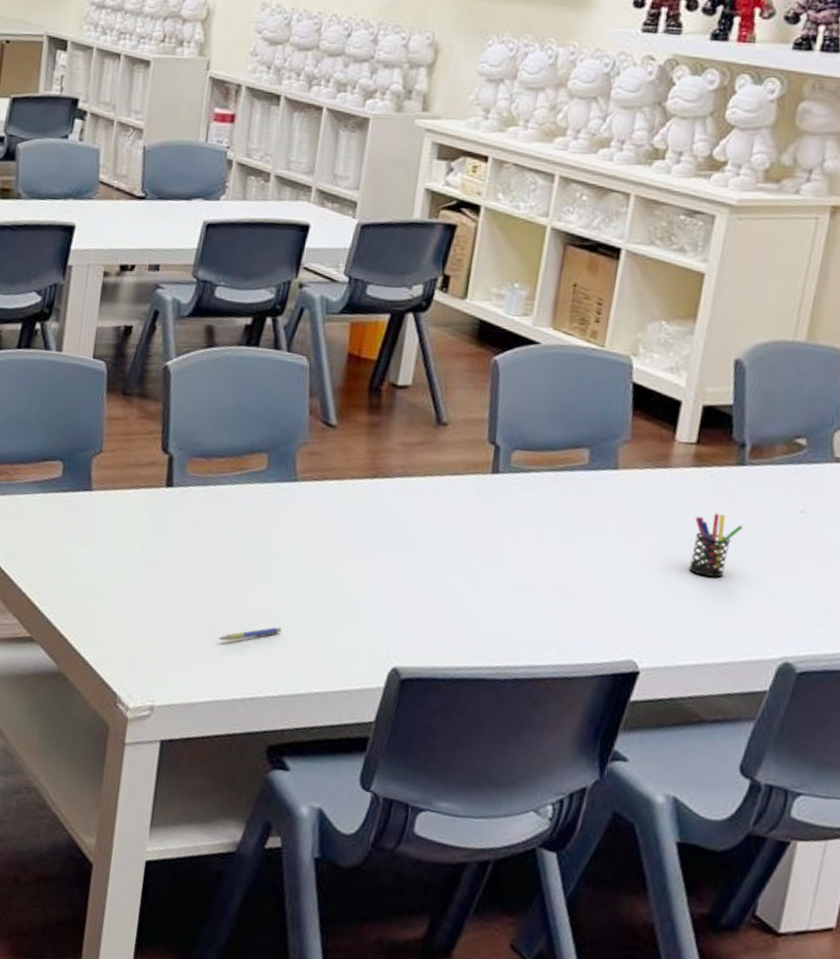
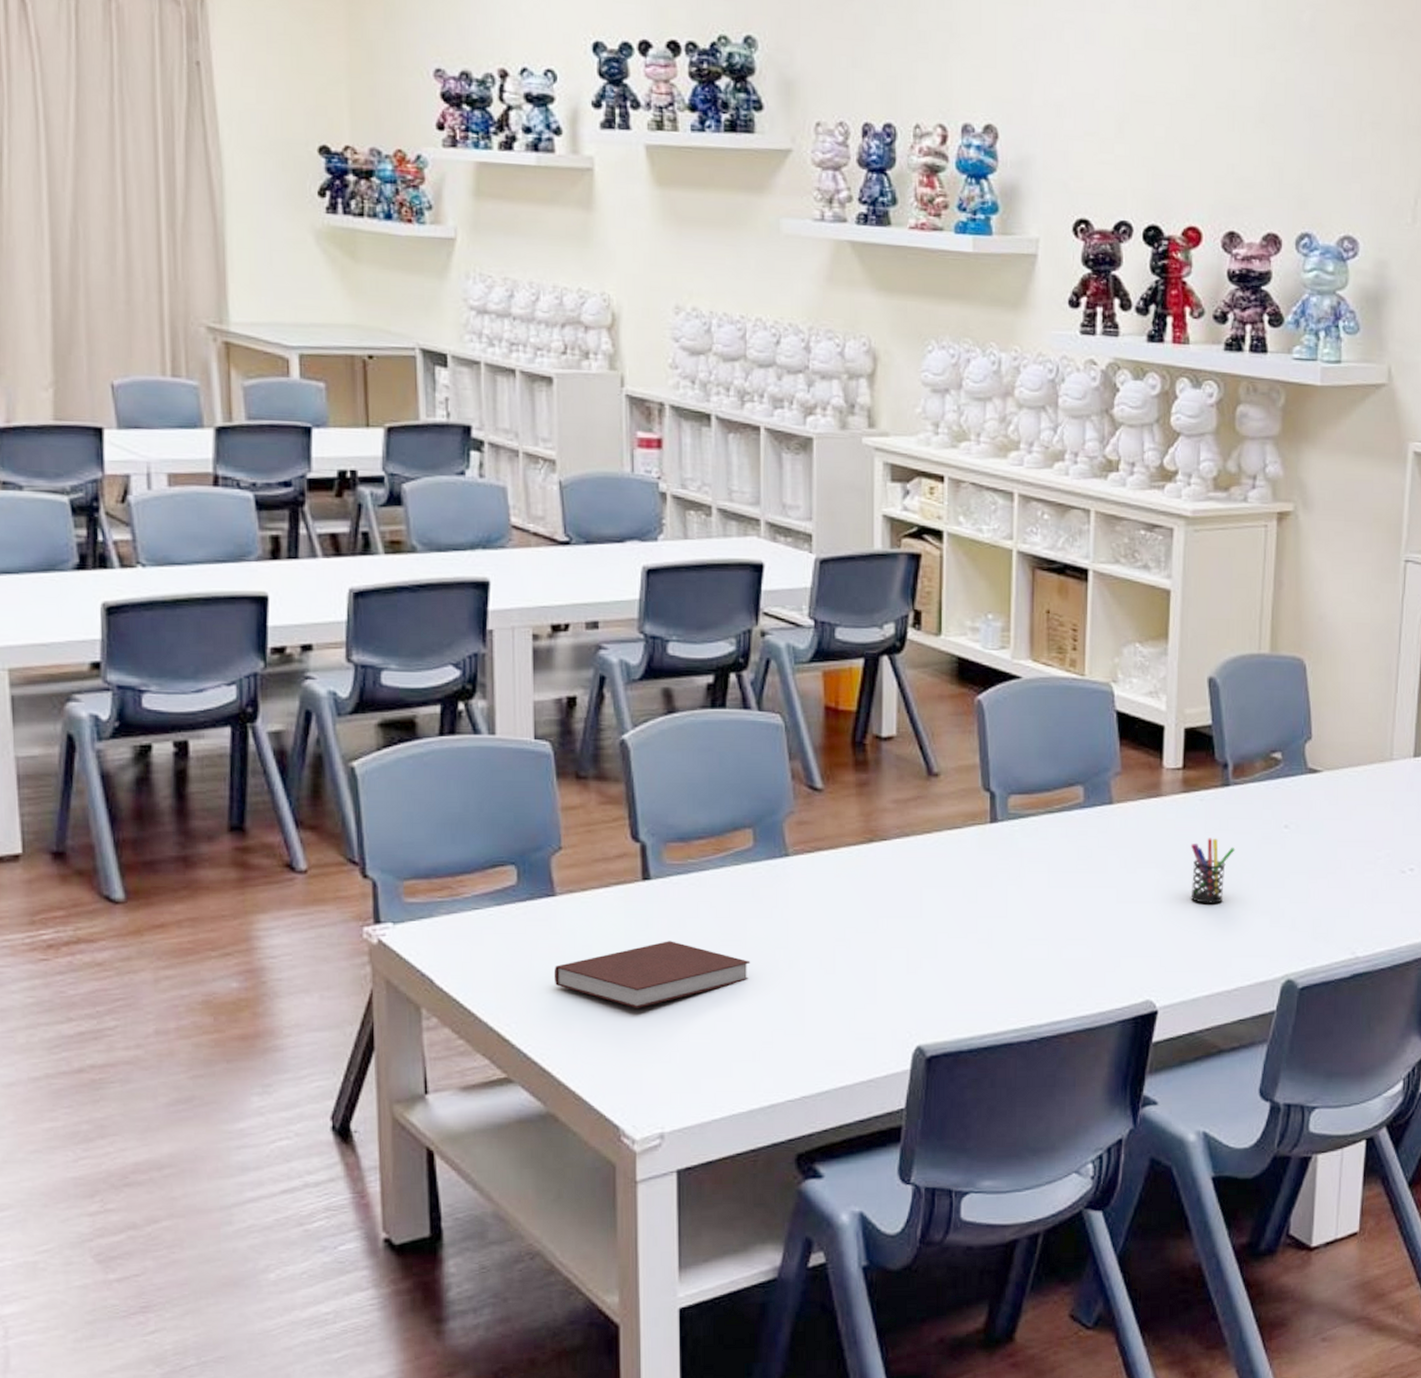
notebook: none [80,541,251,596] -> present [553,941,751,1008]
pen: present [219,627,282,641] -> none [727,1022,794,1047]

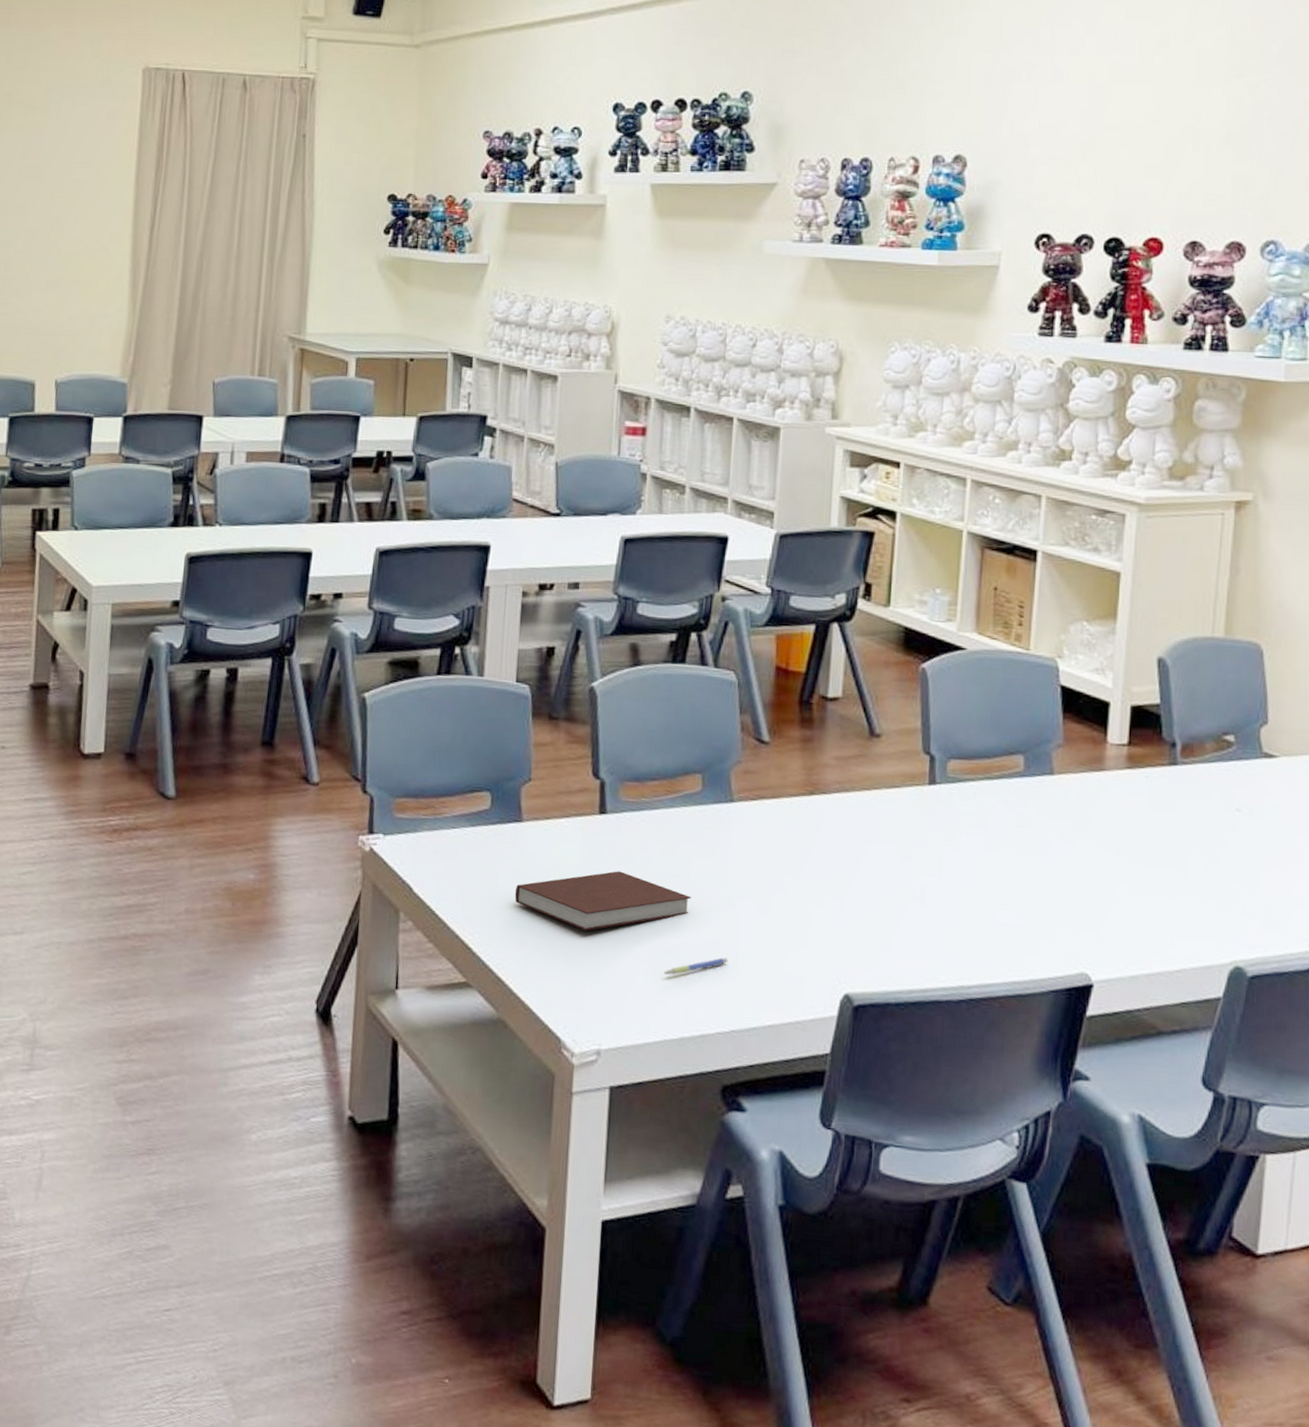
pen: none [727,1022,794,1047] -> present [664,957,728,975]
pen holder: present [1190,838,1236,903] -> none [1132,815,1182,882]

